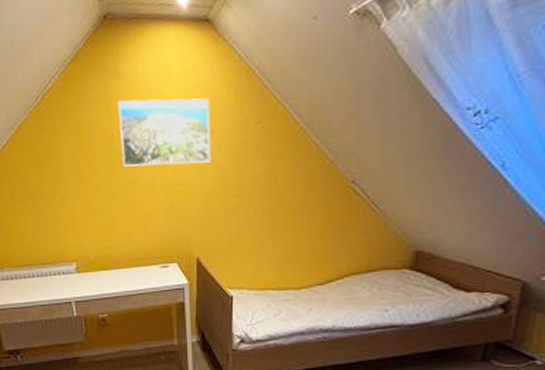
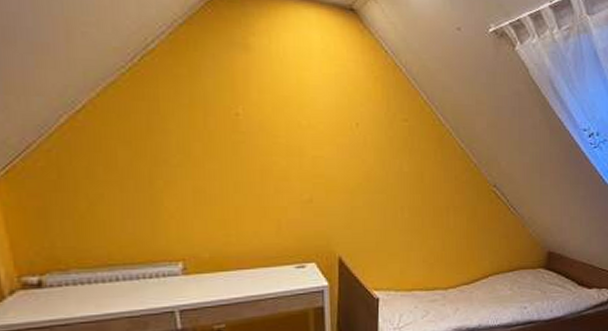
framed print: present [117,98,211,167] -> none [245,76,355,156]

